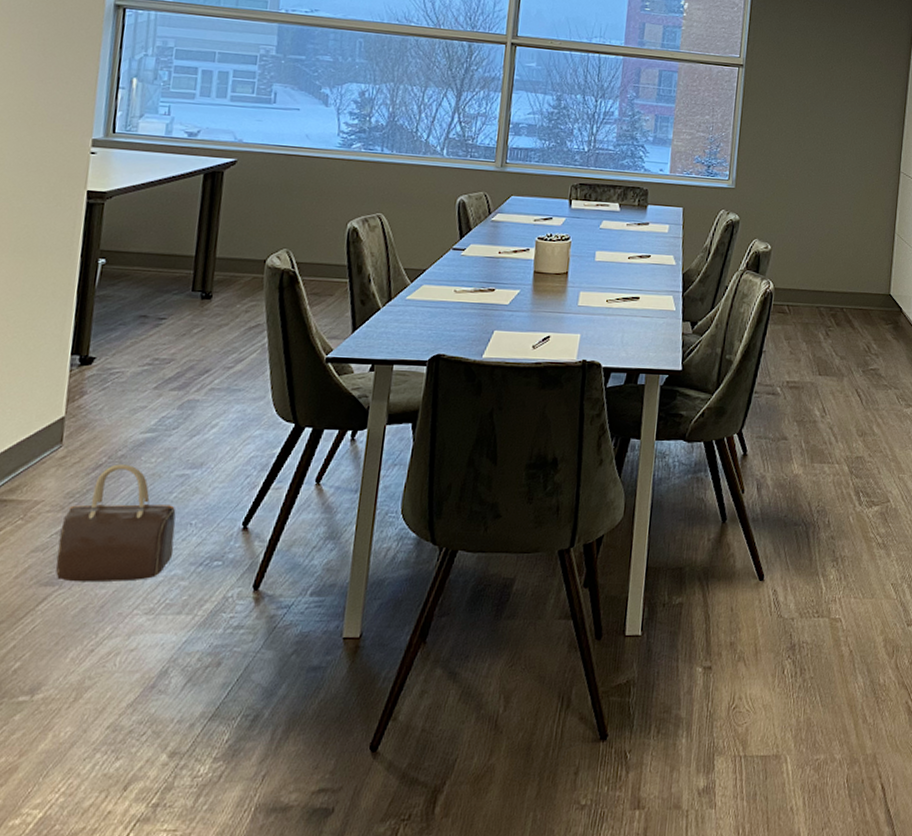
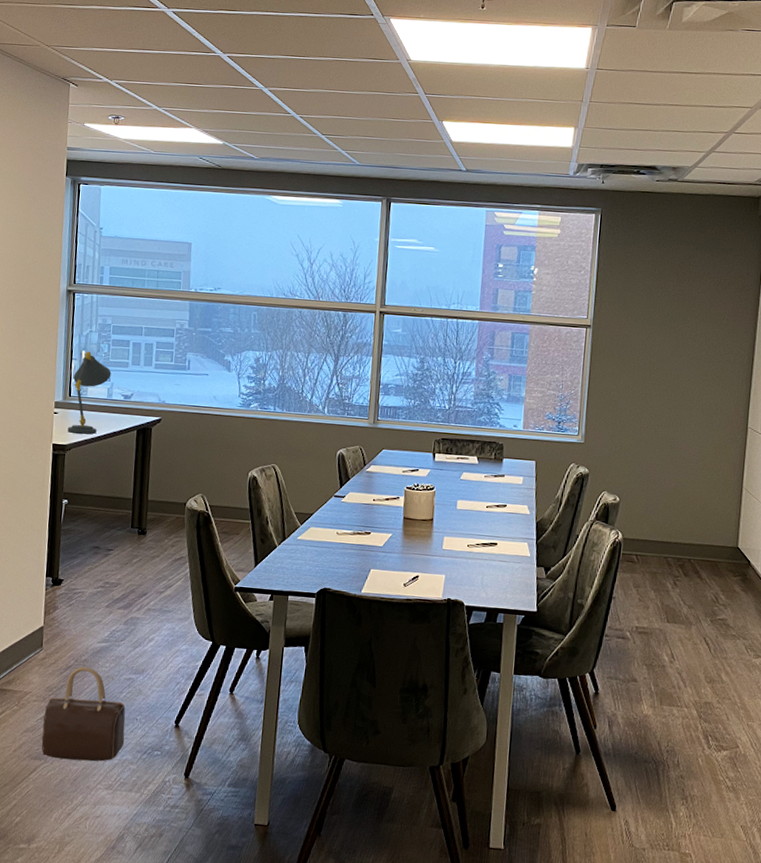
desk lamp: none [109,78,172,179] -> present [67,351,112,434]

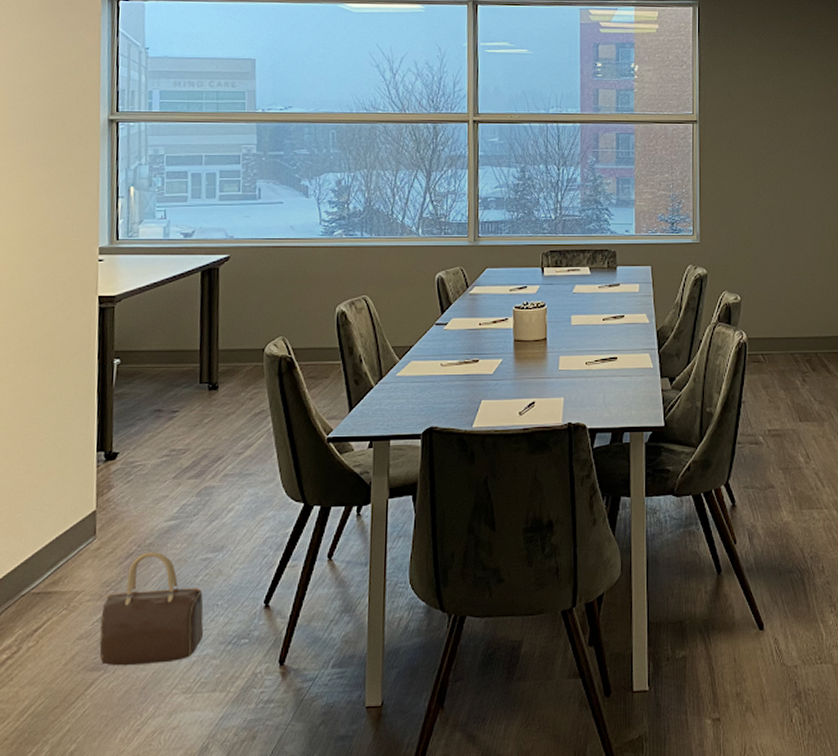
desk lamp: present [67,351,112,434] -> none [116,187,167,281]

